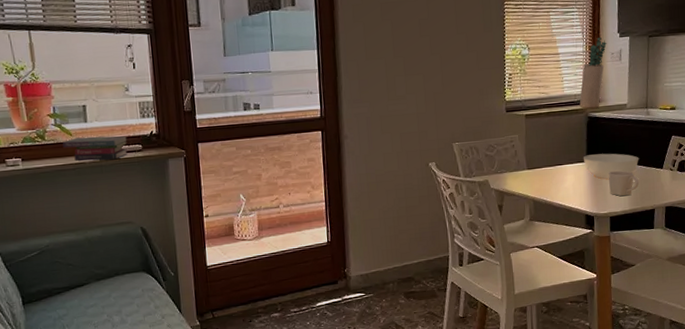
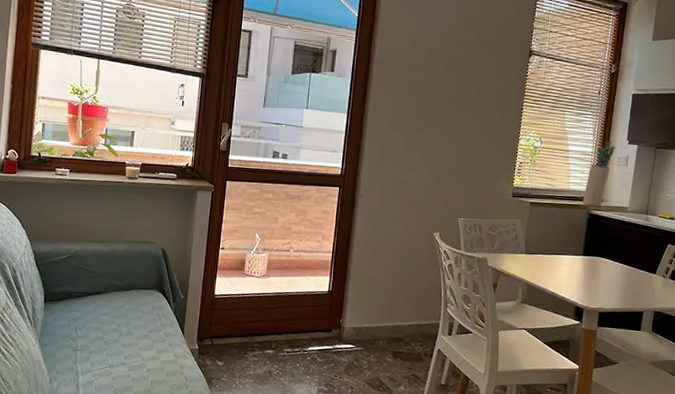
books: present [62,135,128,161] -> none [108,159,165,184]
bowl: present [583,153,639,179] -> none [579,249,634,275]
mug: present [608,170,639,197] -> none [601,268,632,295]

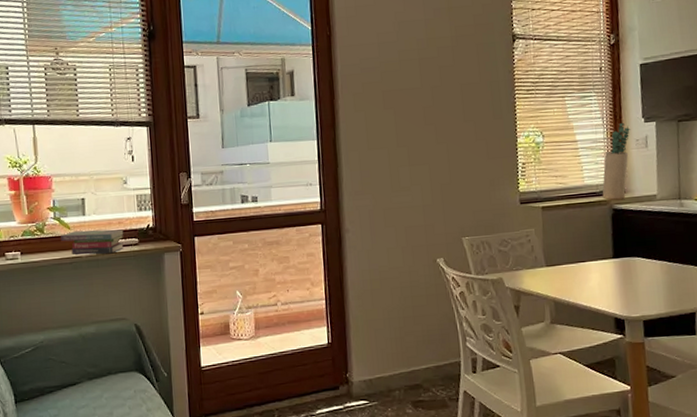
books: none [108,159,165,184] -> present [61,229,124,255]

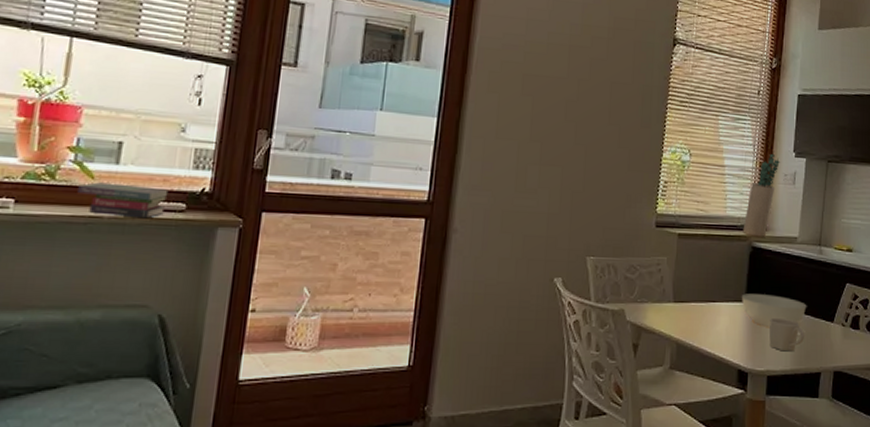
bowl: none [608,249,674,278] -> present [741,293,807,327]
mug: none [638,268,676,298] -> present [768,317,805,352]

